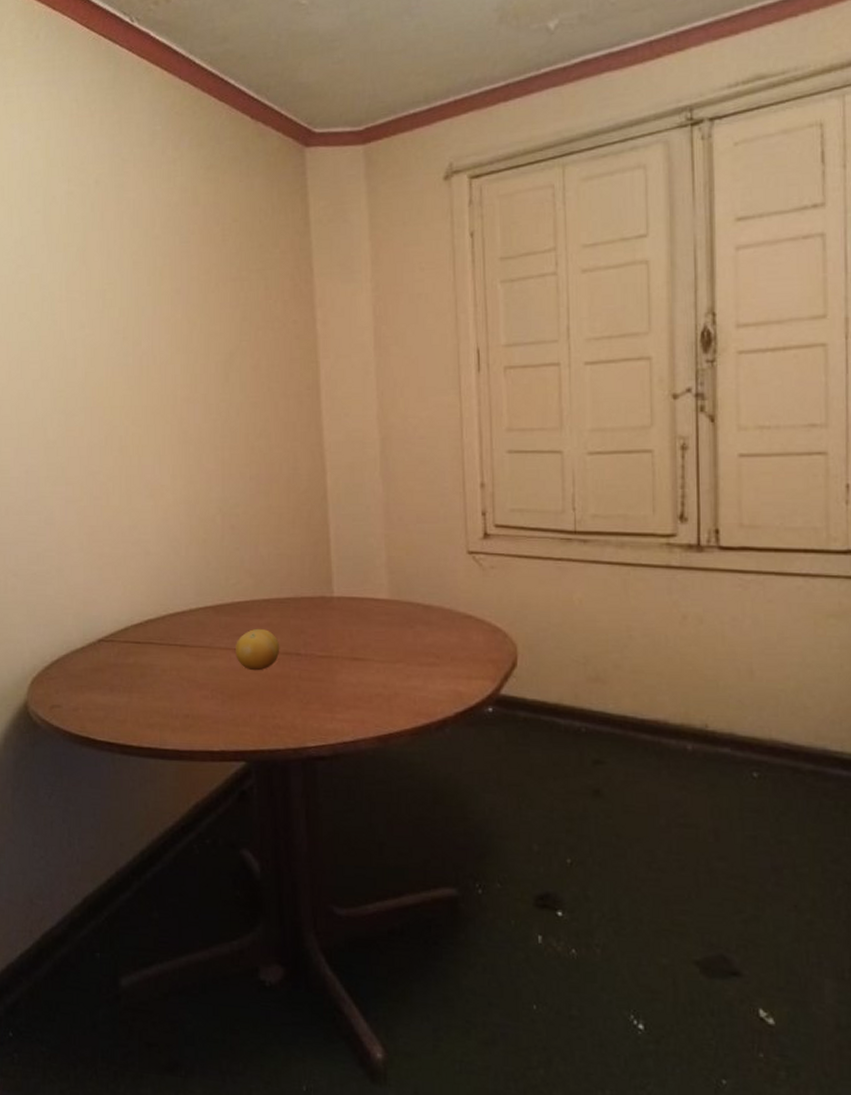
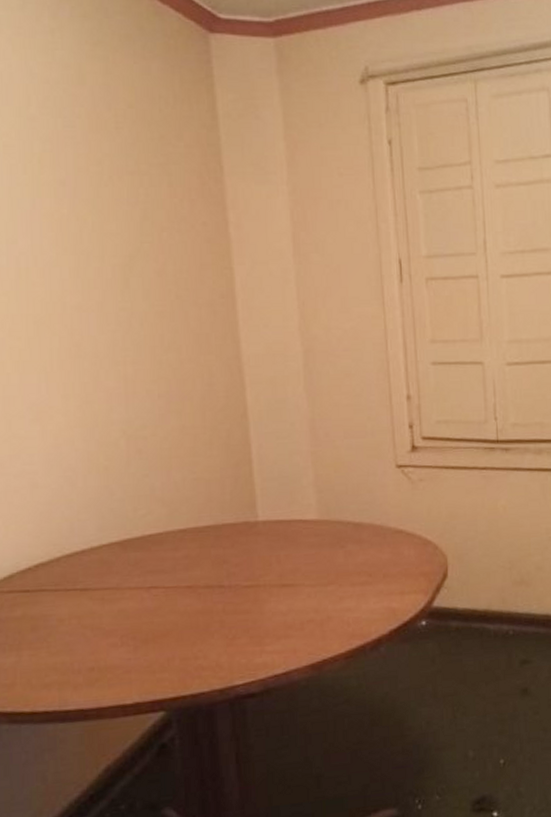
fruit: present [236,628,280,671] -> none [148,561,201,610]

